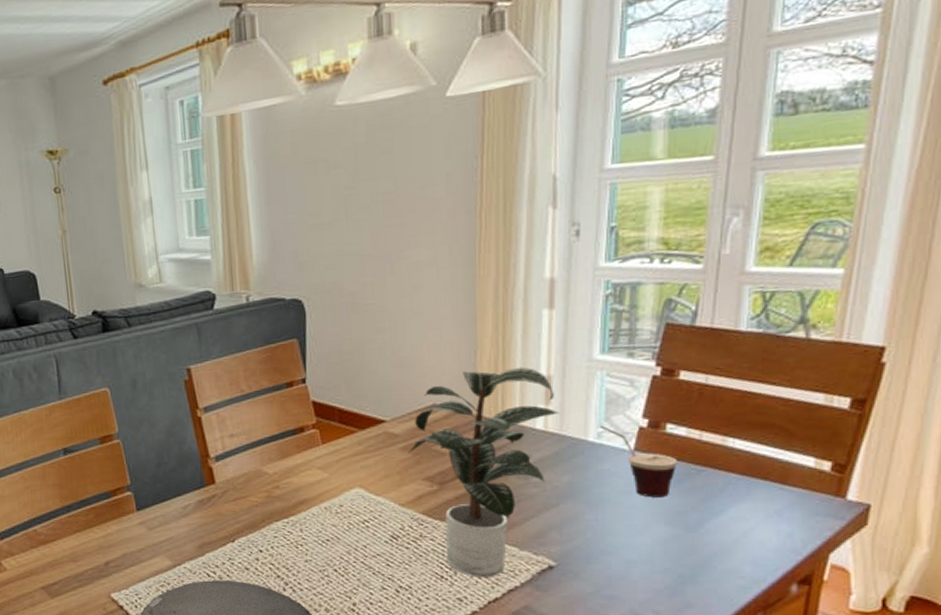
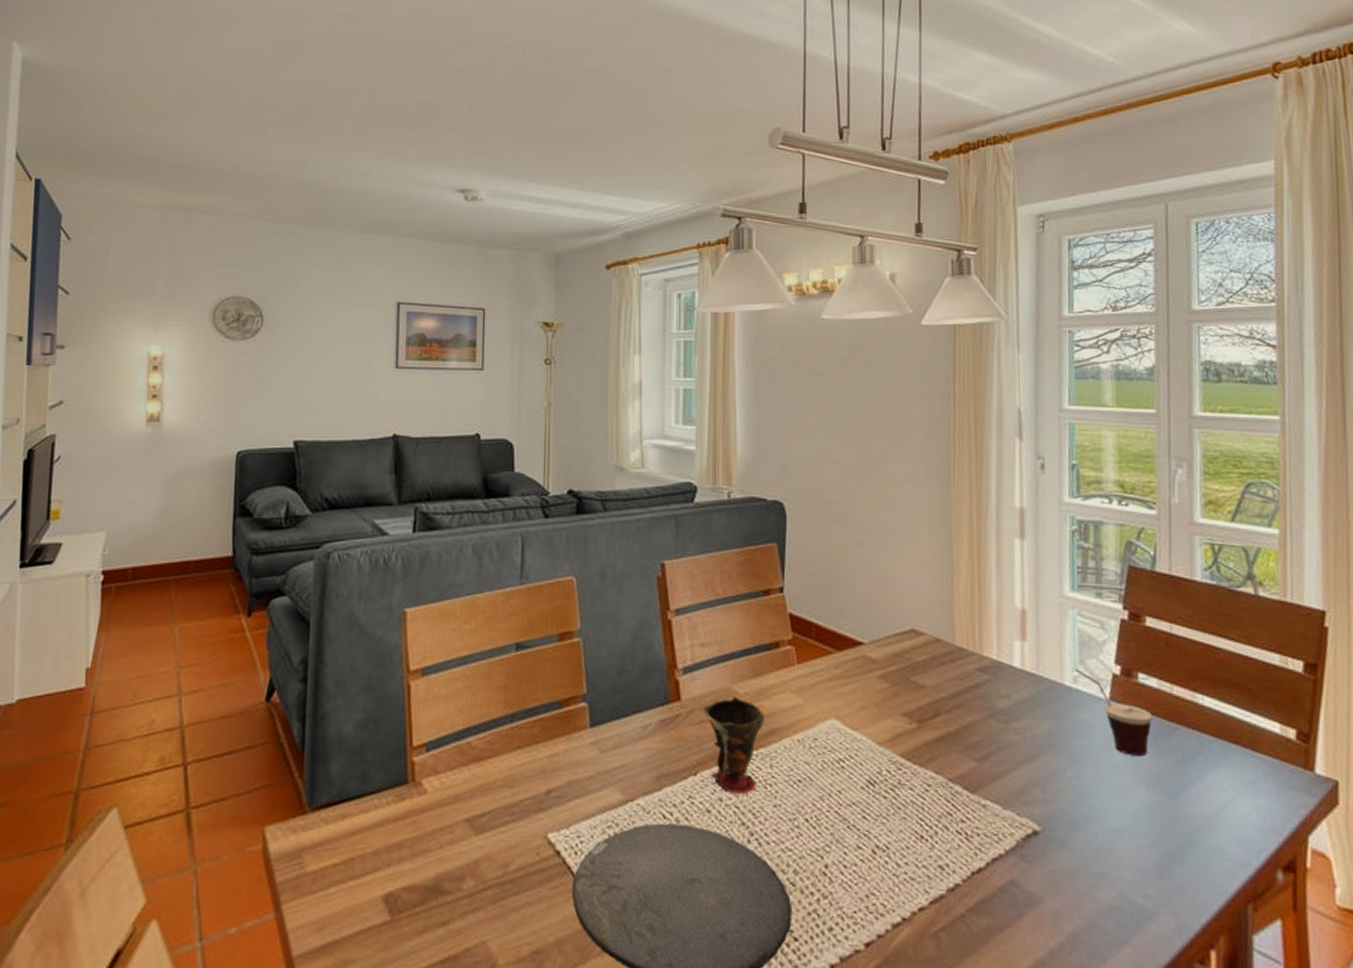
cup: none [235,476,293,554] -> present [702,696,764,793]
potted plant: present [409,367,559,577] -> none [887,596,1035,840]

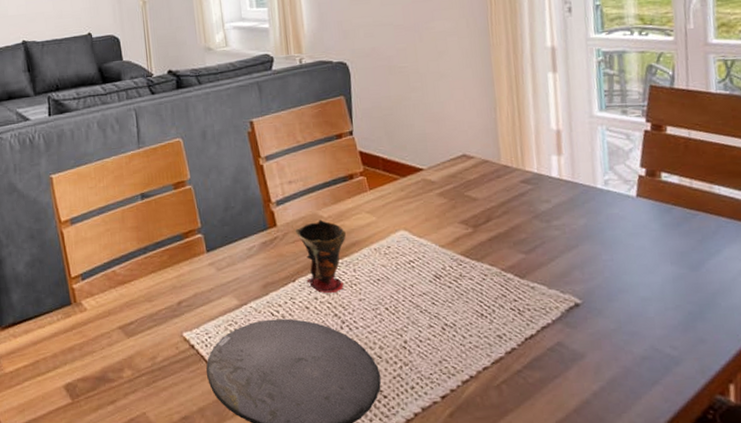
cup: present [1074,669,1153,756] -> none [605,174,675,239]

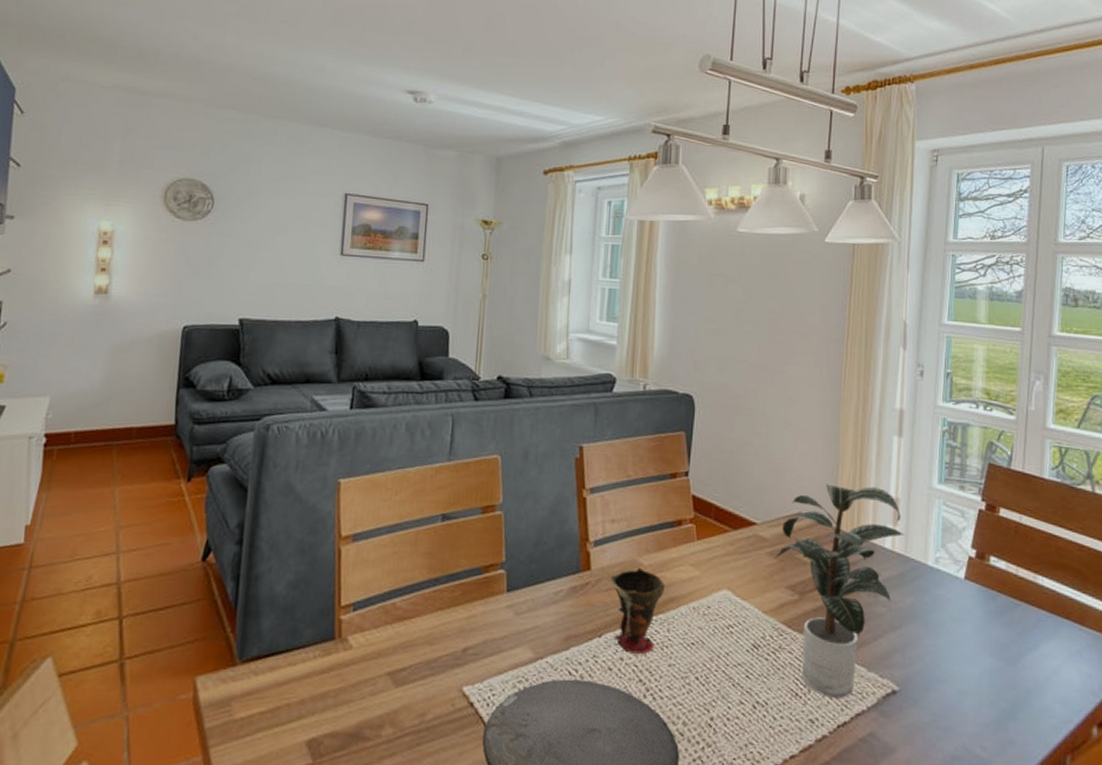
potted plant: none [445,122,570,315] -> present [775,484,904,698]

